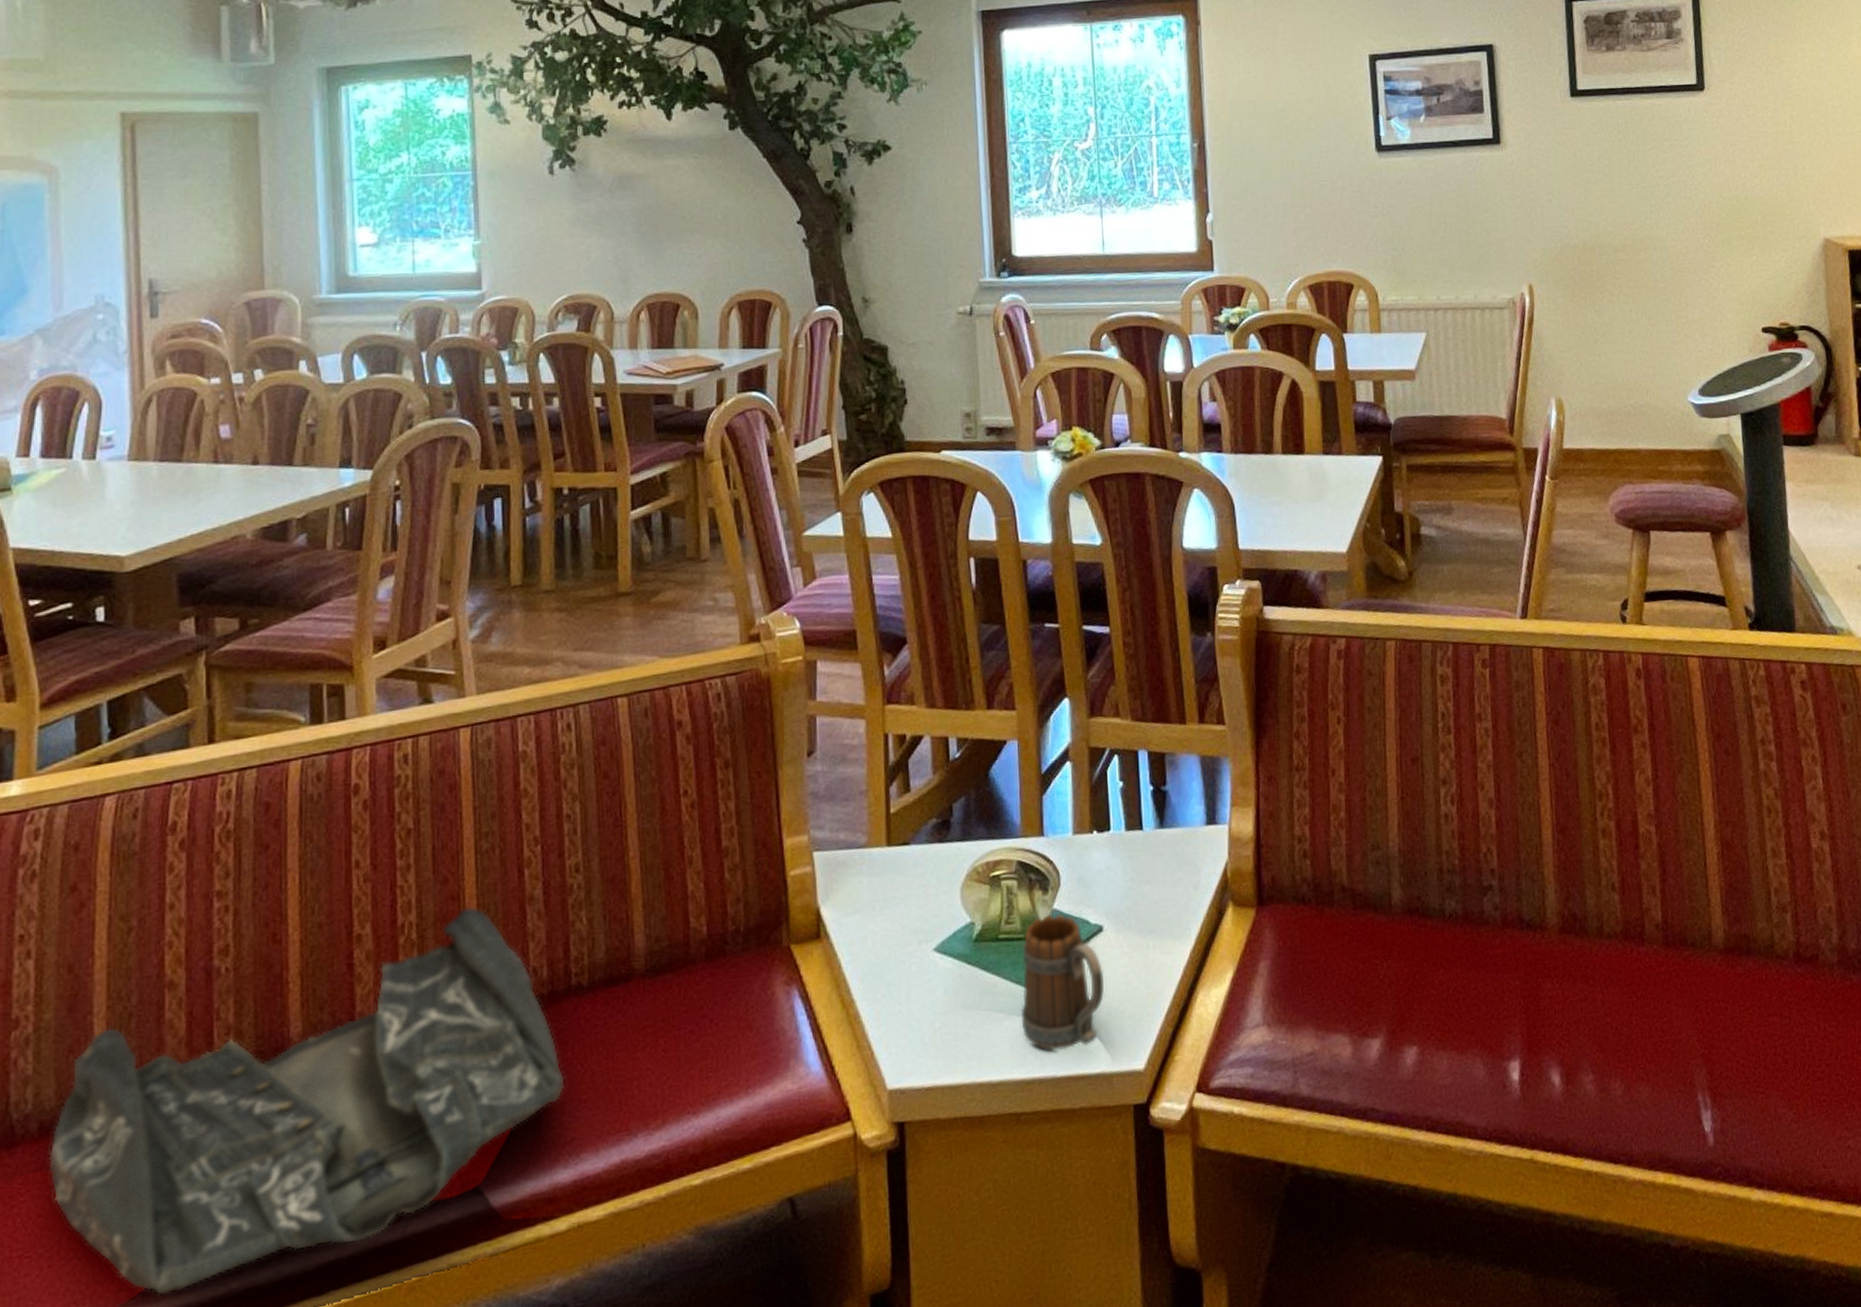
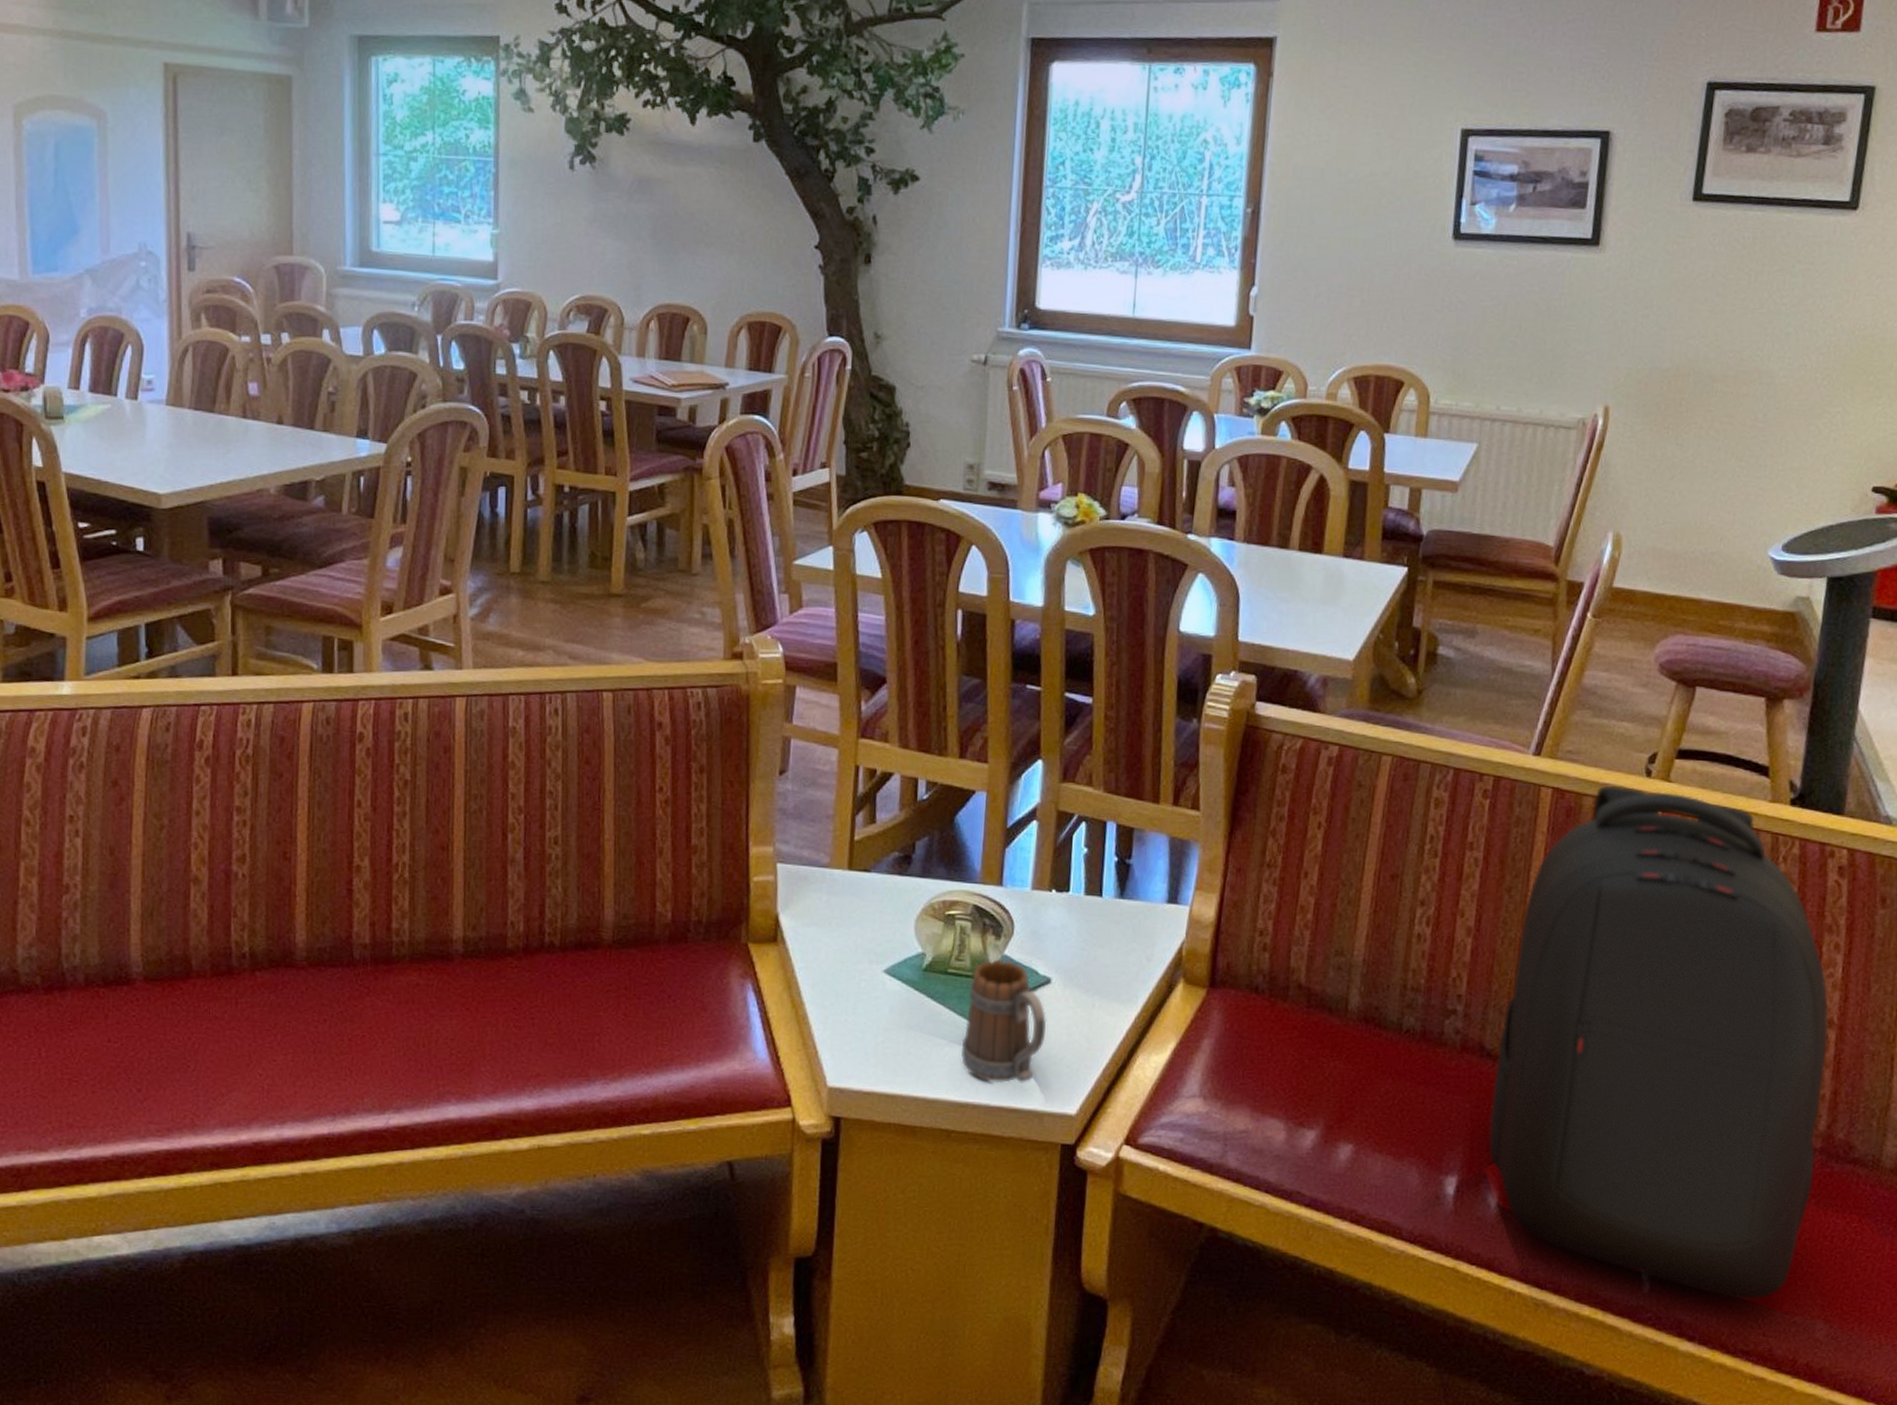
jacket: present [49,907,565,1296] -> none [93,858,534,1134]
backpack: none [1535,634,1839,1135] -> present [1488,785,1829,1300]

